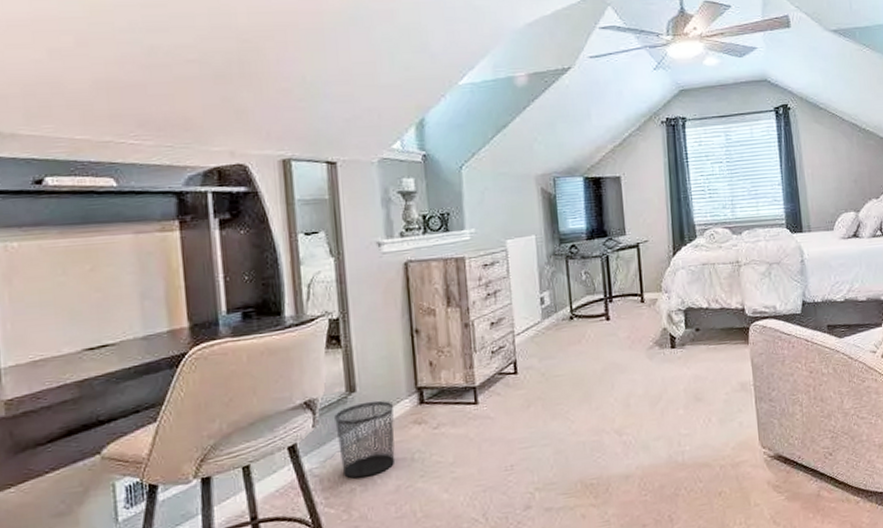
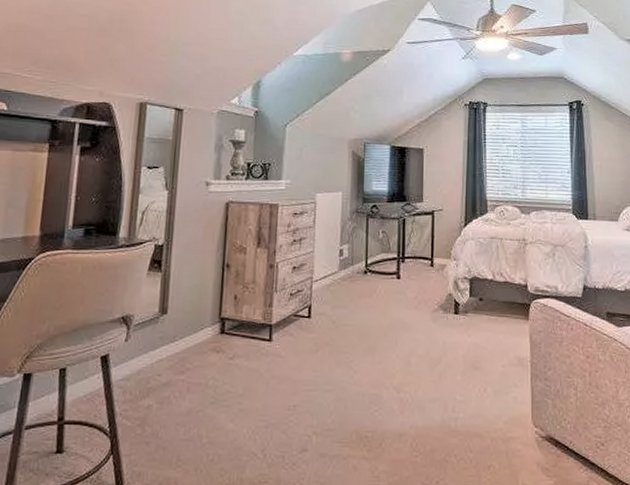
waste bin: present [334,400,395,479] -> none [144,324,198,396]

